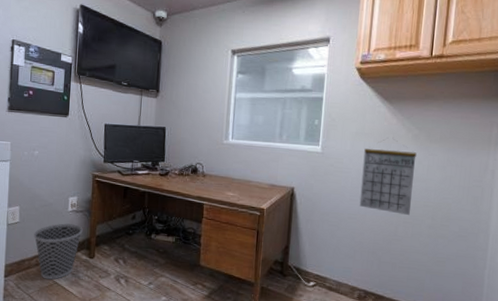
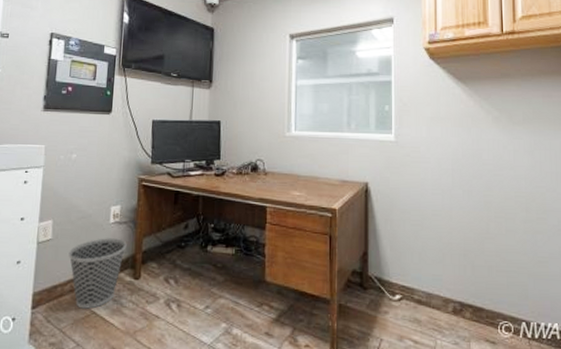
calendar: present [359,149,417,216] -> none [442,135,501,209]

